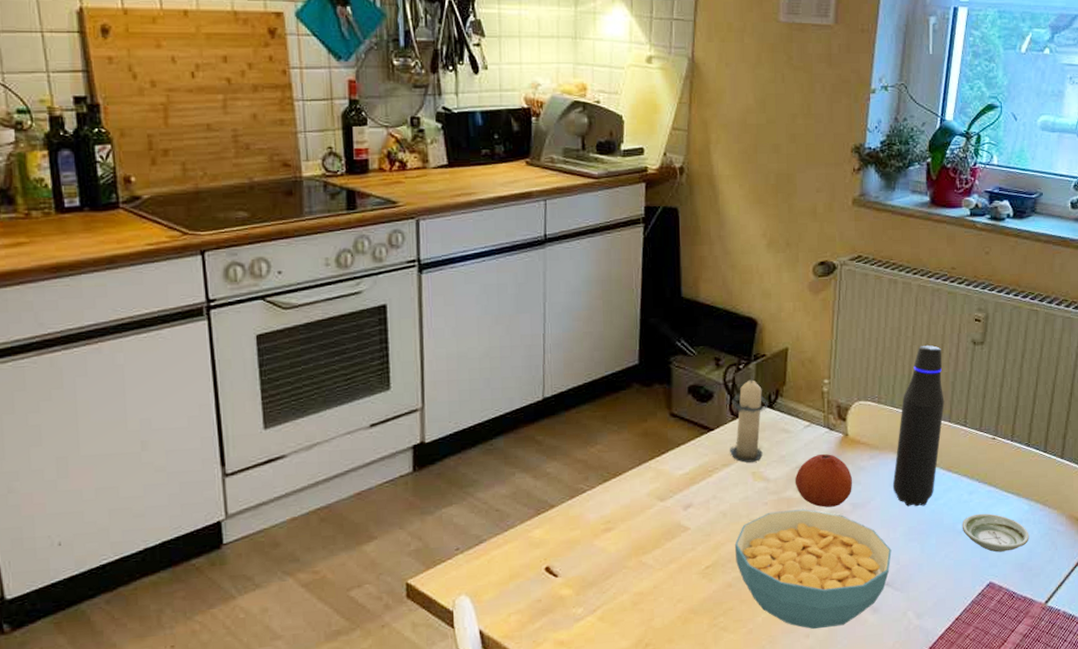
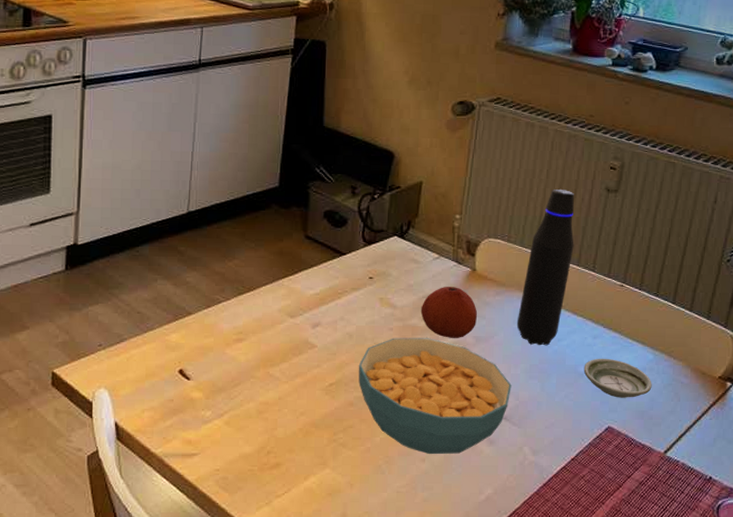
candle: present [730,375,768,463] -> none [360,205,400,288]

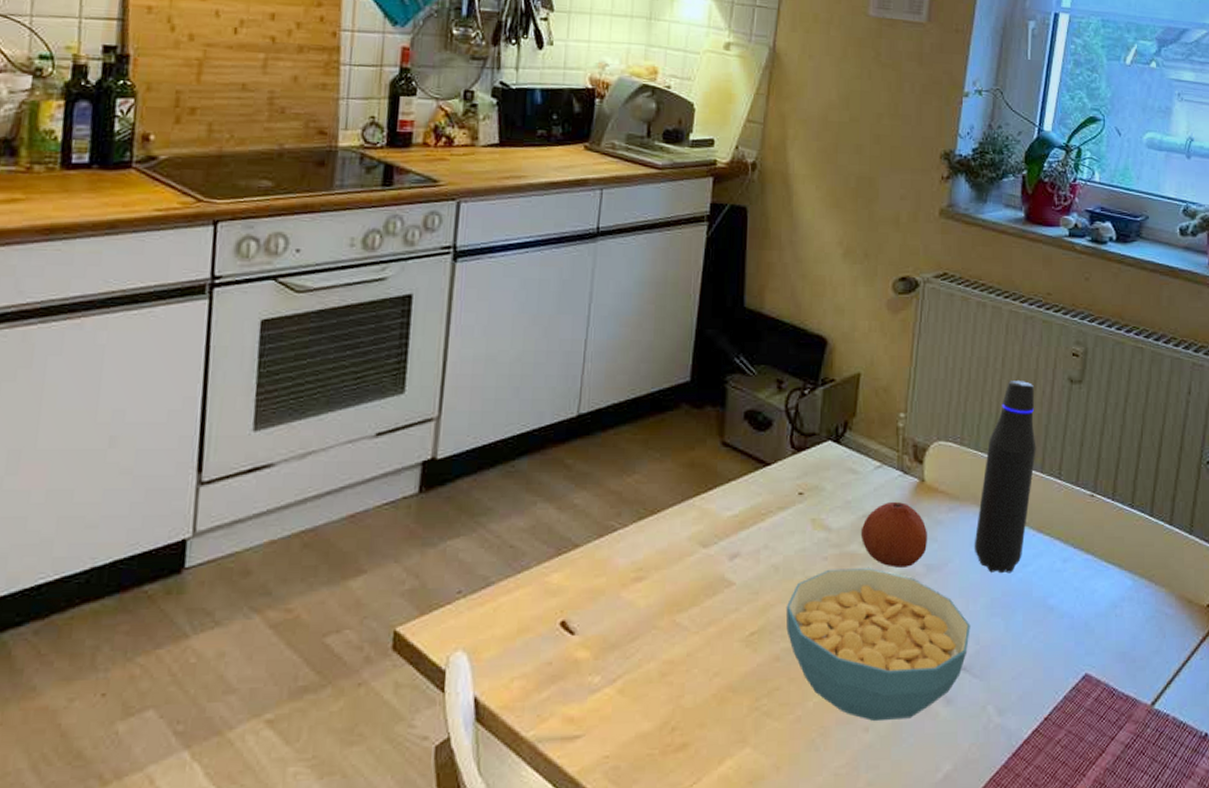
saucer: present [583,358,652,398] -> none [1053,586,1133,637]

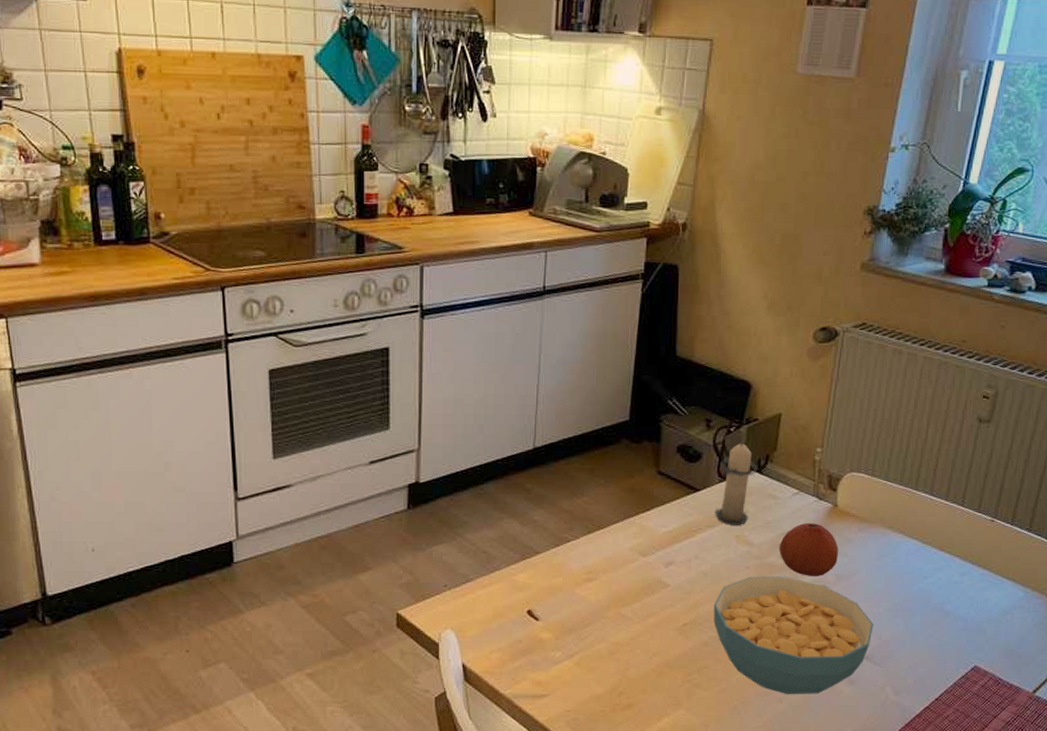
candle: none [787,402,835,507] -> present [715,438,758,525]
water bottle: present [974,381,1036,574] -> none [880,420,944,584]

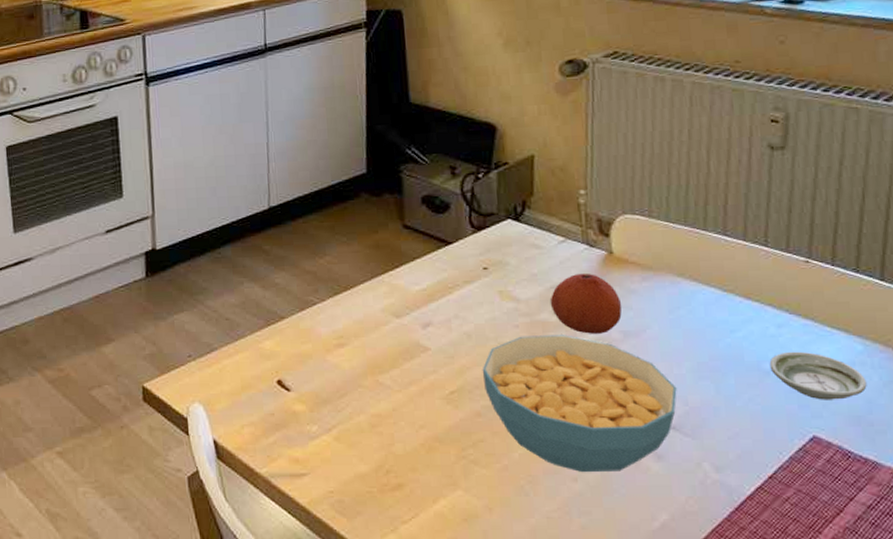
candle: present [715,438,758,525] -> none [472,184,514,280]
saucer: none [950,596,1022,637] -> present [769,351,867,400]

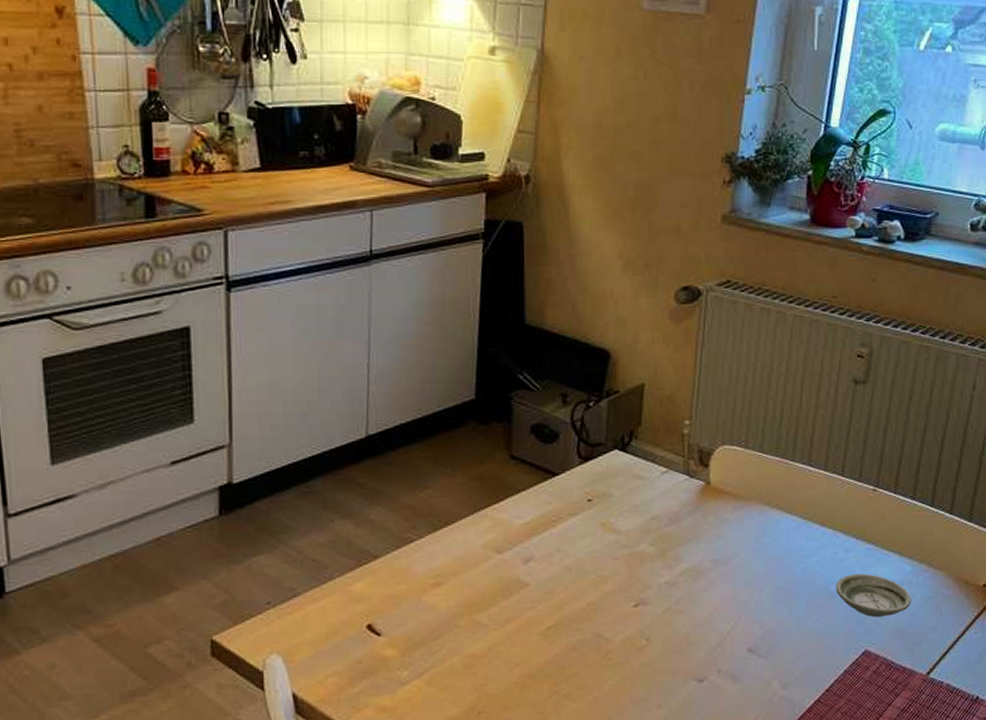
cereal bowl: present [482,335,677,473] -> none [579,565,756,699]
fruit: present [550,274,622,334] -> none [649,504,713,564]

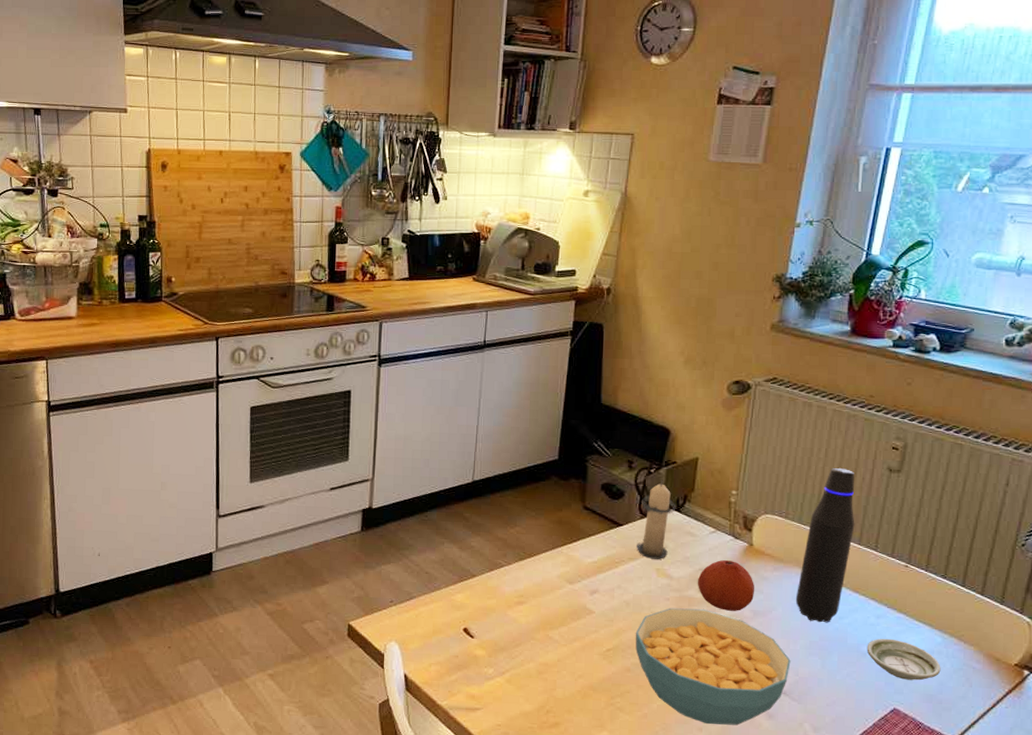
candle: none [577,413,621,512] -> present [637,479,676,559]
cereal bowl: none [579,565,756,699] -> present [635,607,791,726]
fruit: none [649,504,713,564] -> present [697,560,754,611]
water bottle: none [759,384,820,565] -> present [795,468,855,623]

